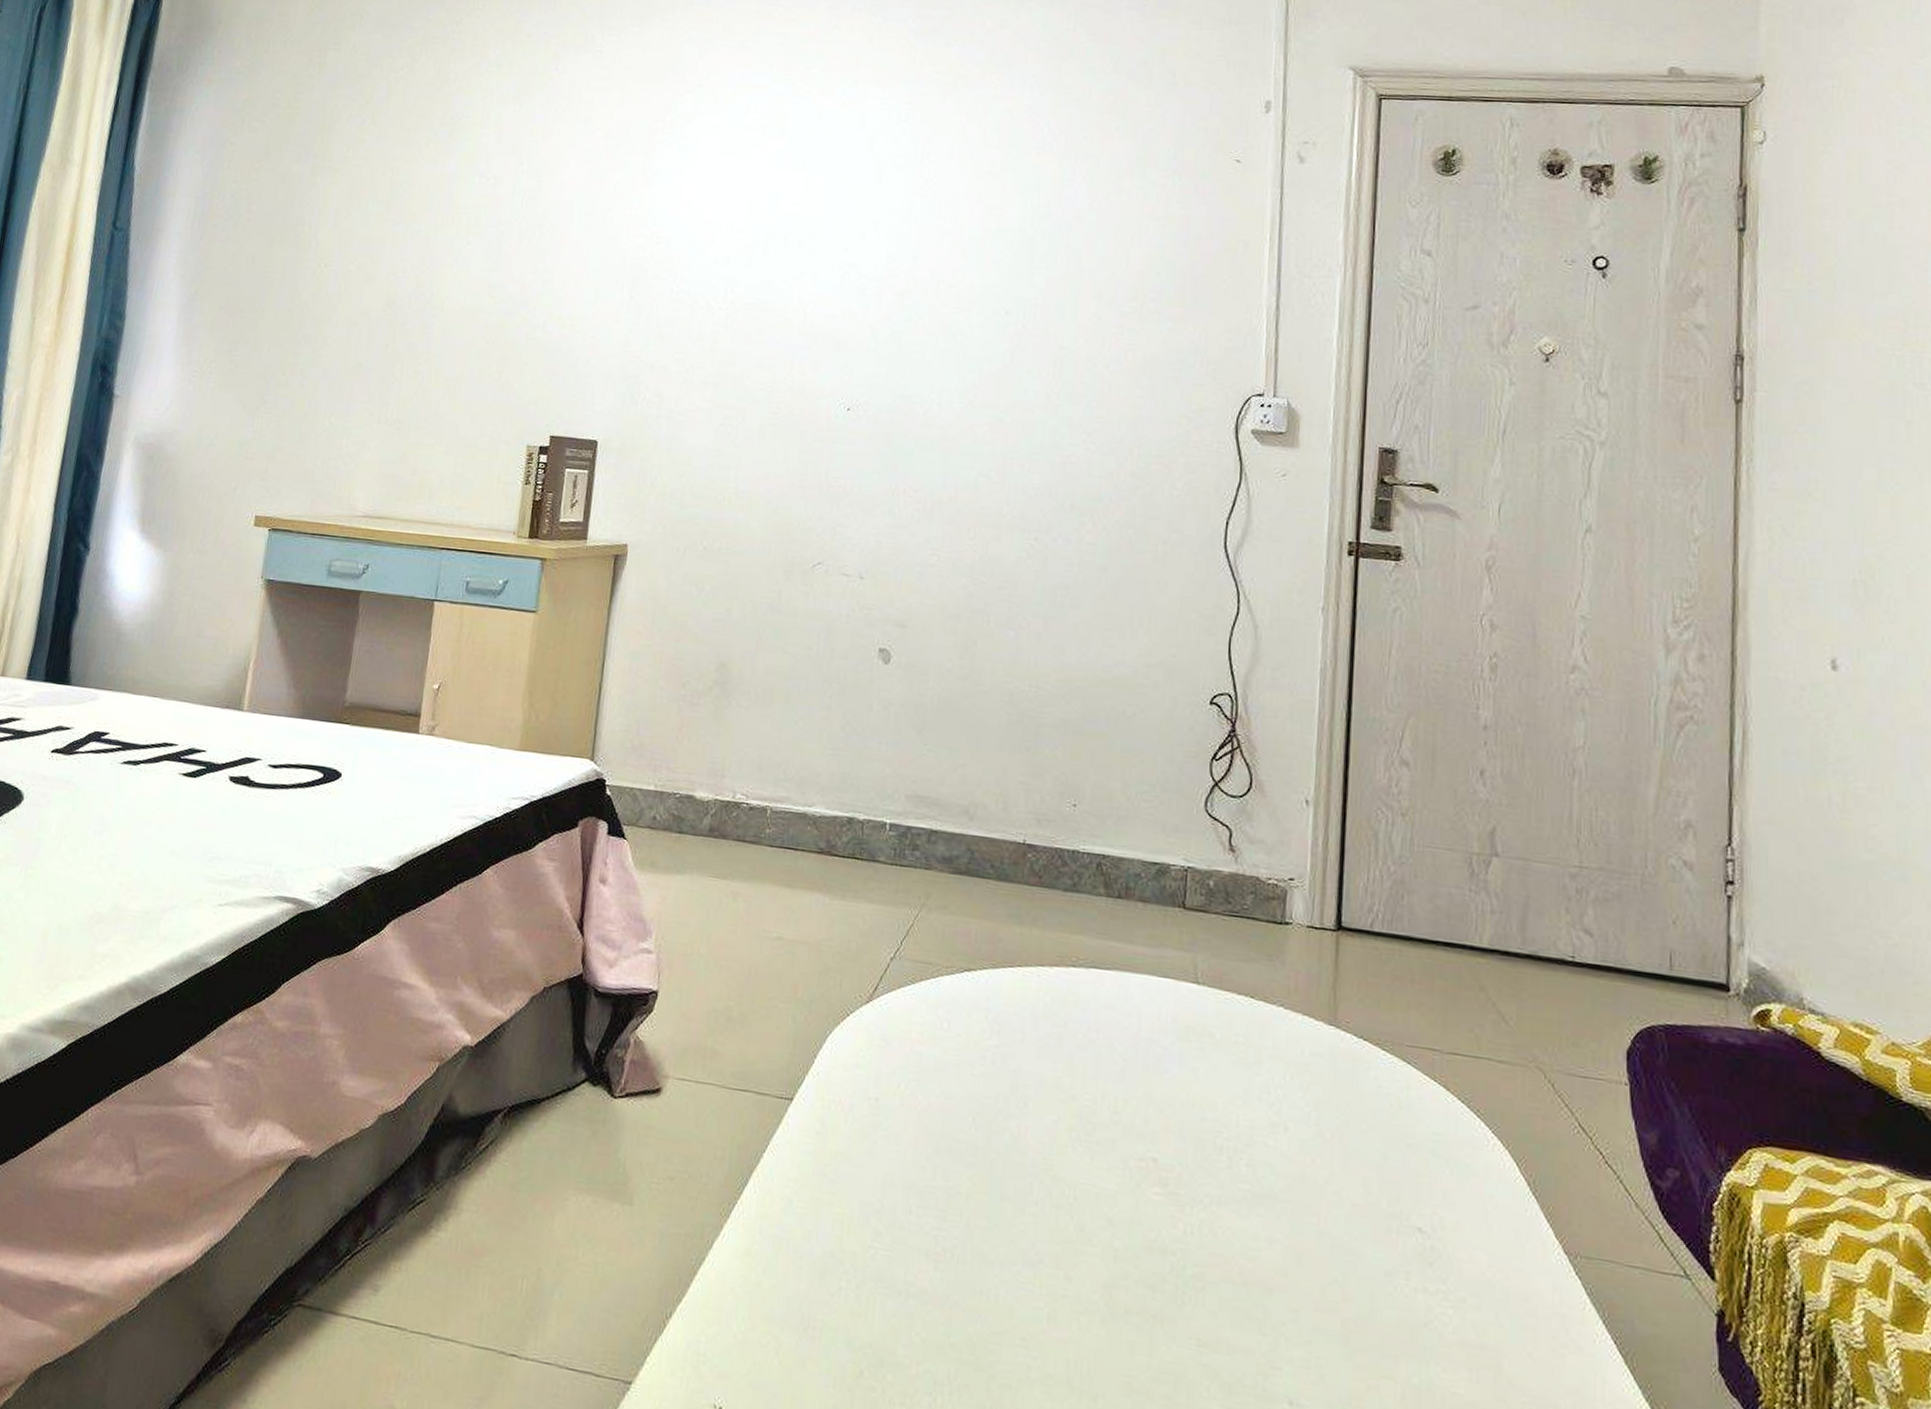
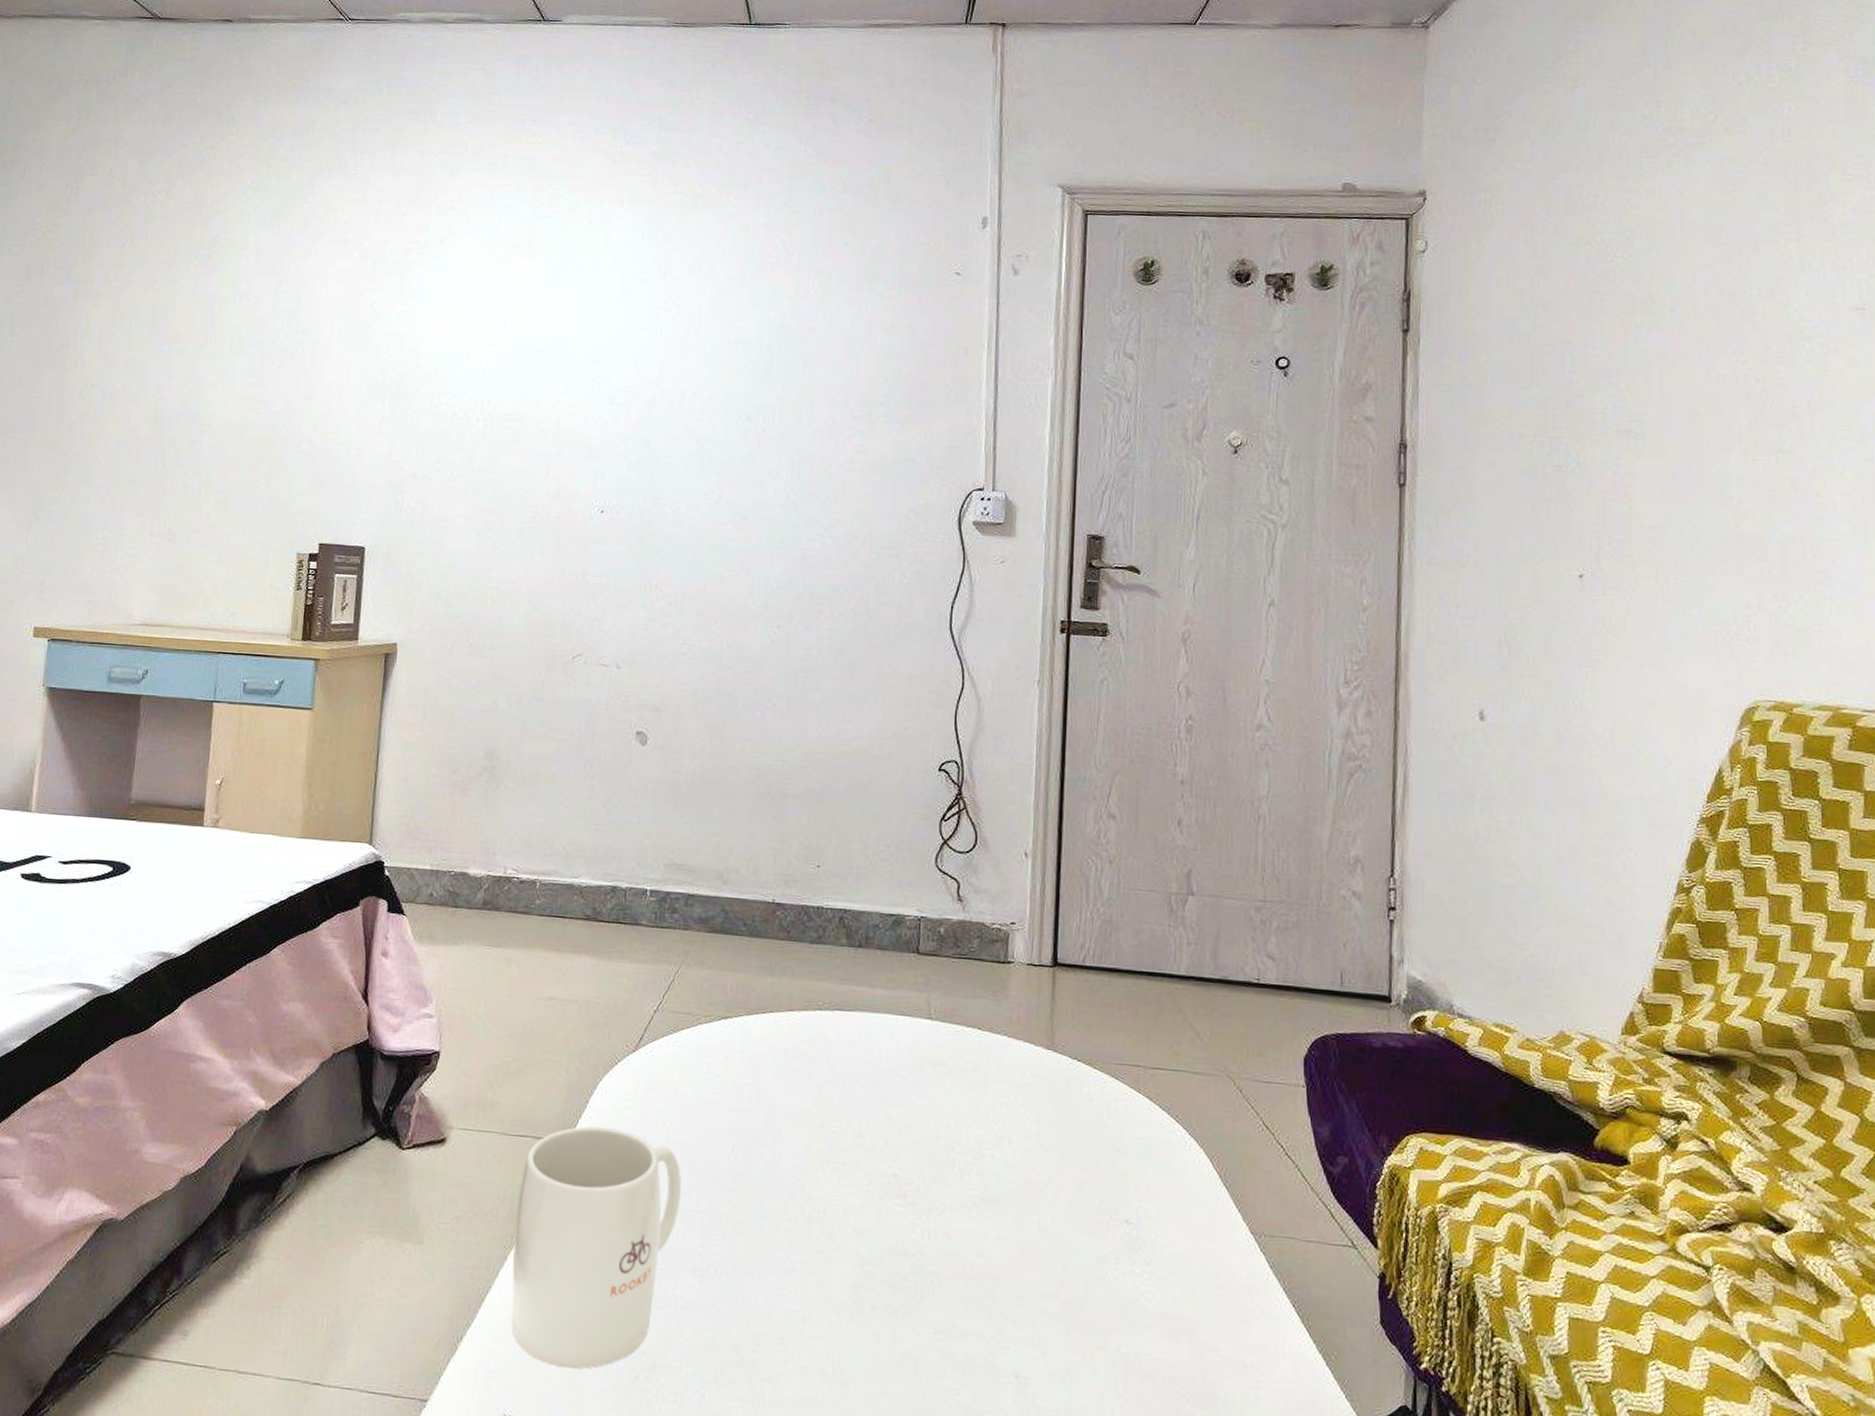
mug: none [725,1083,917,1359] -> present [511,1126,682,1369]

